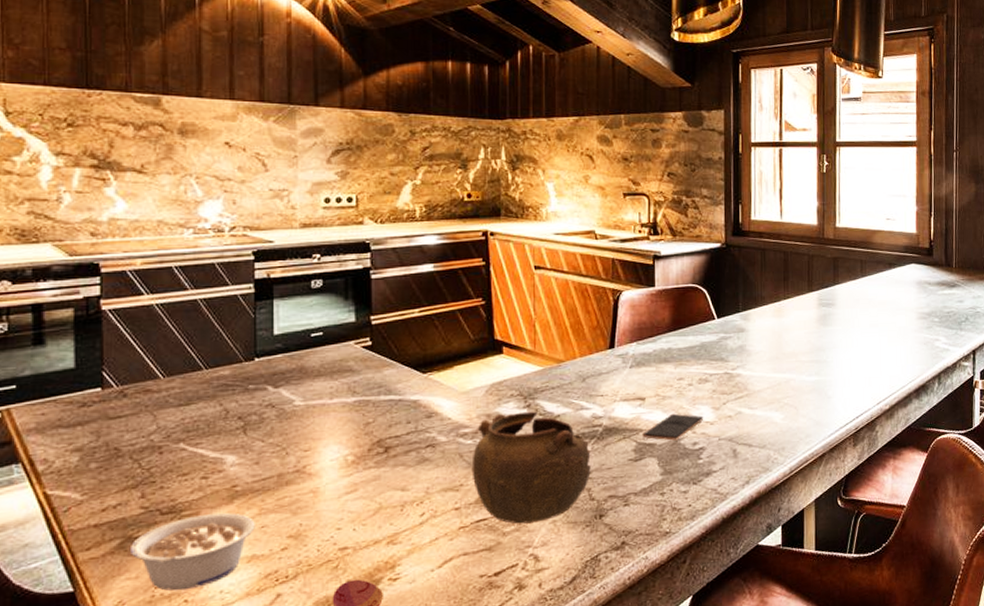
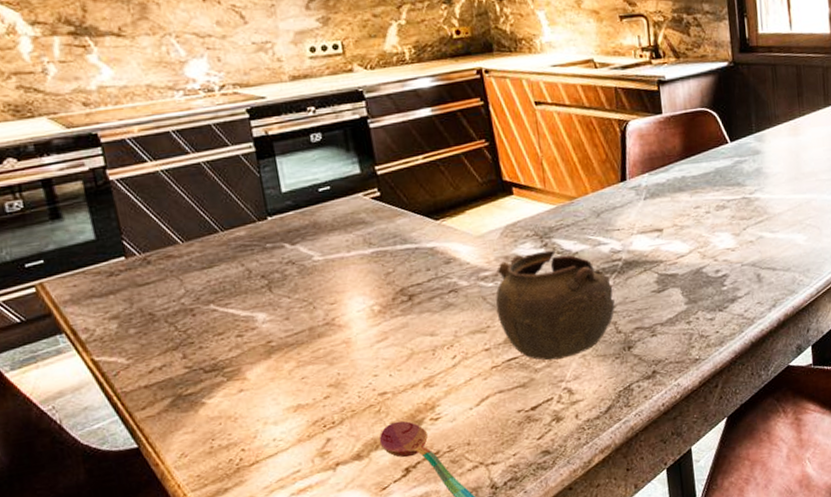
legume: present [129,512,255,591] -> none [181,366,296,442]
smartphone: present [642,413,704,441] -> none [663,242,725,270]

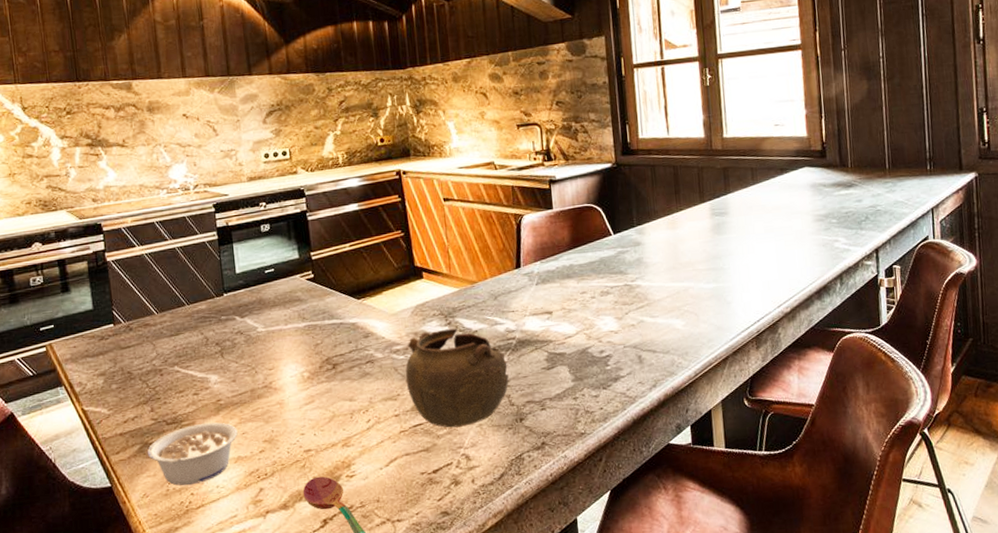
legume: none [181,366,296,442] -> present [147,422,238,486]

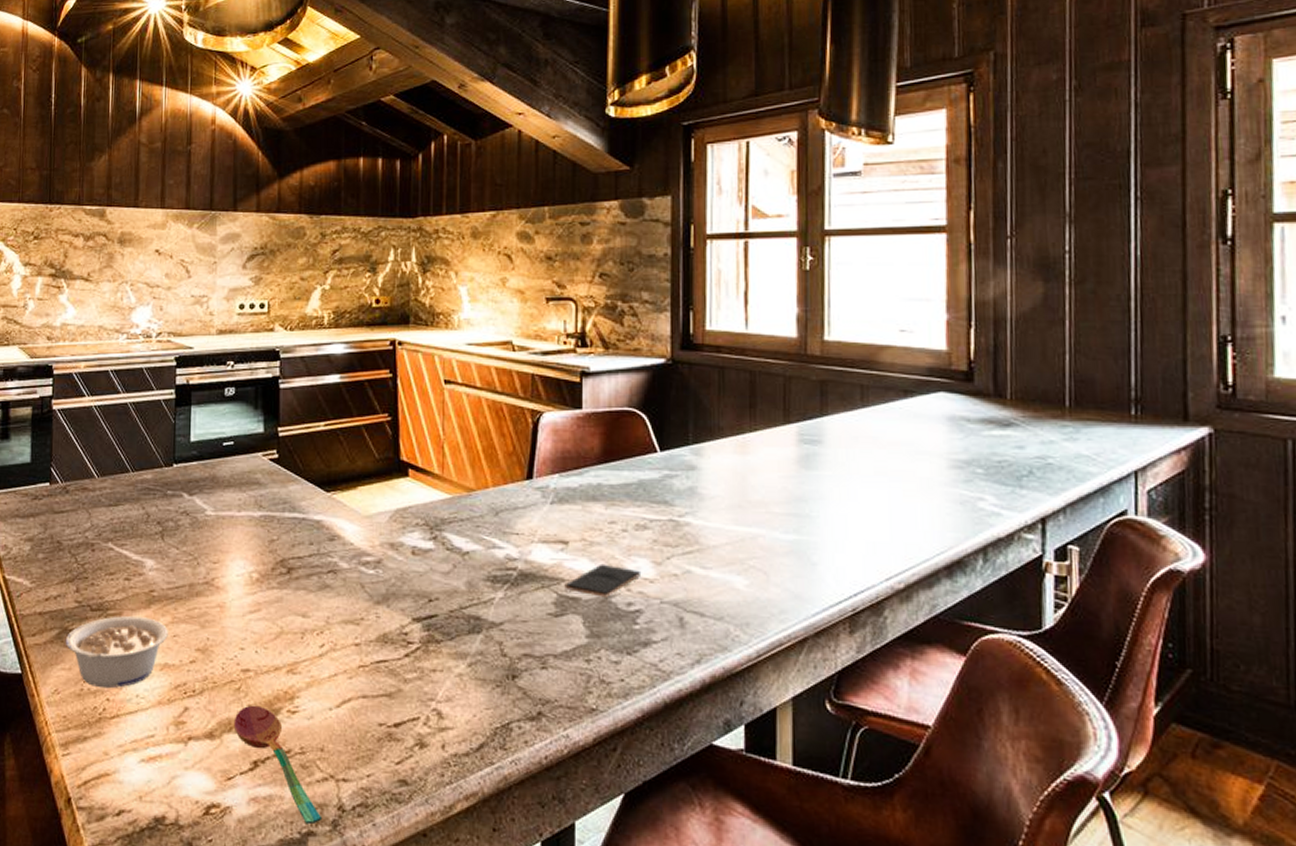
teapot: present [405,328,509,428] -> none [373,544,503,673]
smartphone: none [552,324,609,350] -> present [564,563,642,597]

